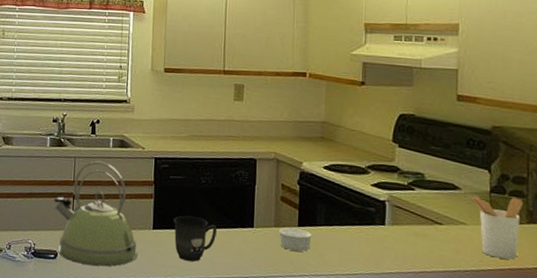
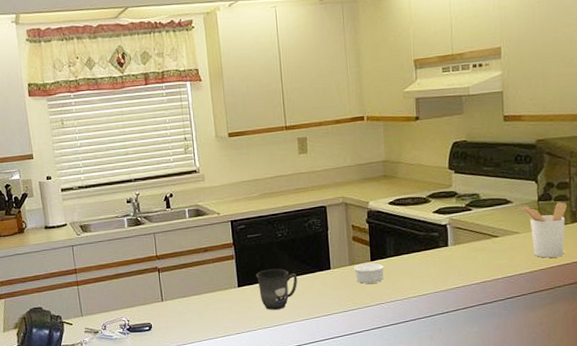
kettle: present [53,161,138,266] -> none [139,233,227,331]

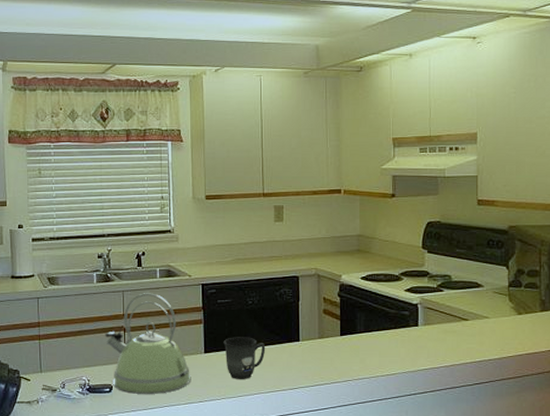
kettle: none [139,233,227,331] -> present [104,293,191,394]
ramekin: present [354,262,384,284] -> none [323,337,353,359]
utensil holder: present [520,202,567,258] -> none [491,290,536,345]

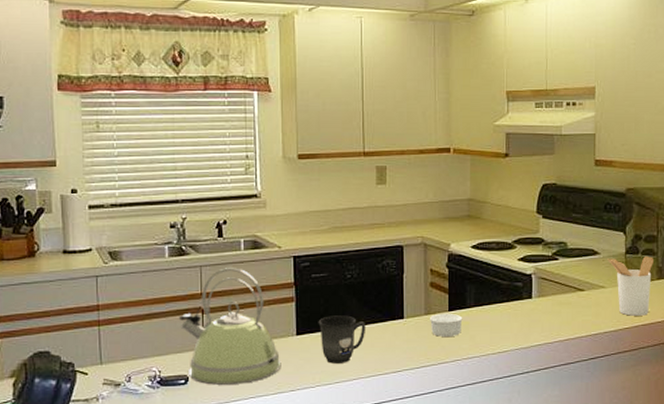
ramekin: none [323,337,353,359] -> present [430,313,463,337]
utensil holder: none [491,290,536,345] -> present [607,256,653,316]

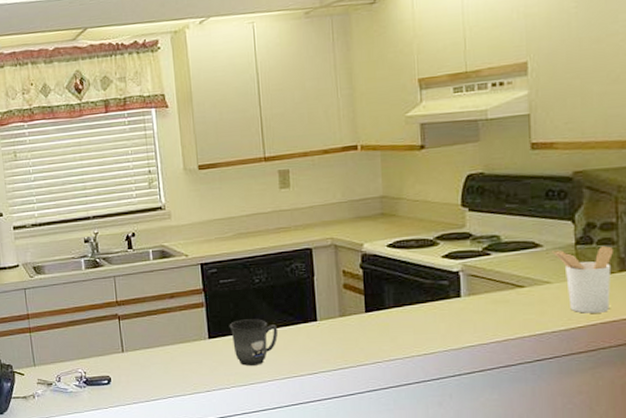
kettle: present [178,268,281,385] -> none [98,276,196,385]
ramekin: present [430,313,463,337] -> none [345,314,382,339]

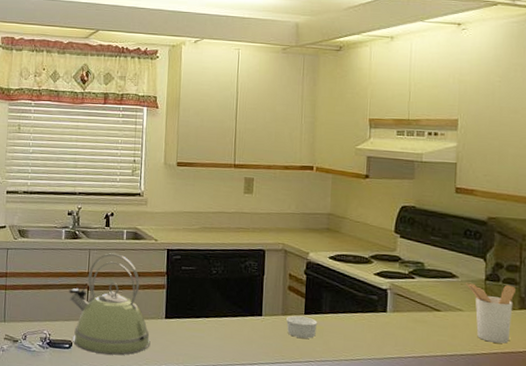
kettle: none [98,276,196,385] -> present [68,253,151,355]
mug: present [229,319,279,366] -> none [185,305,228,350]
ramekin: none [345,314,382,339] -> present [286,315,318,339]

